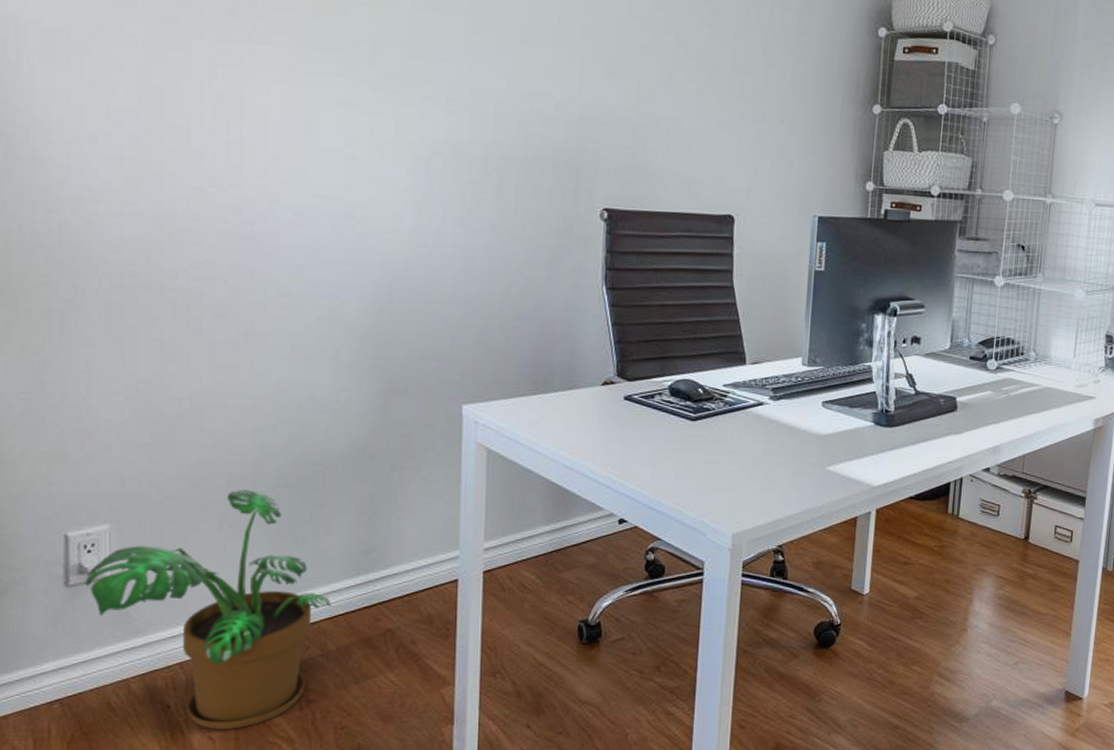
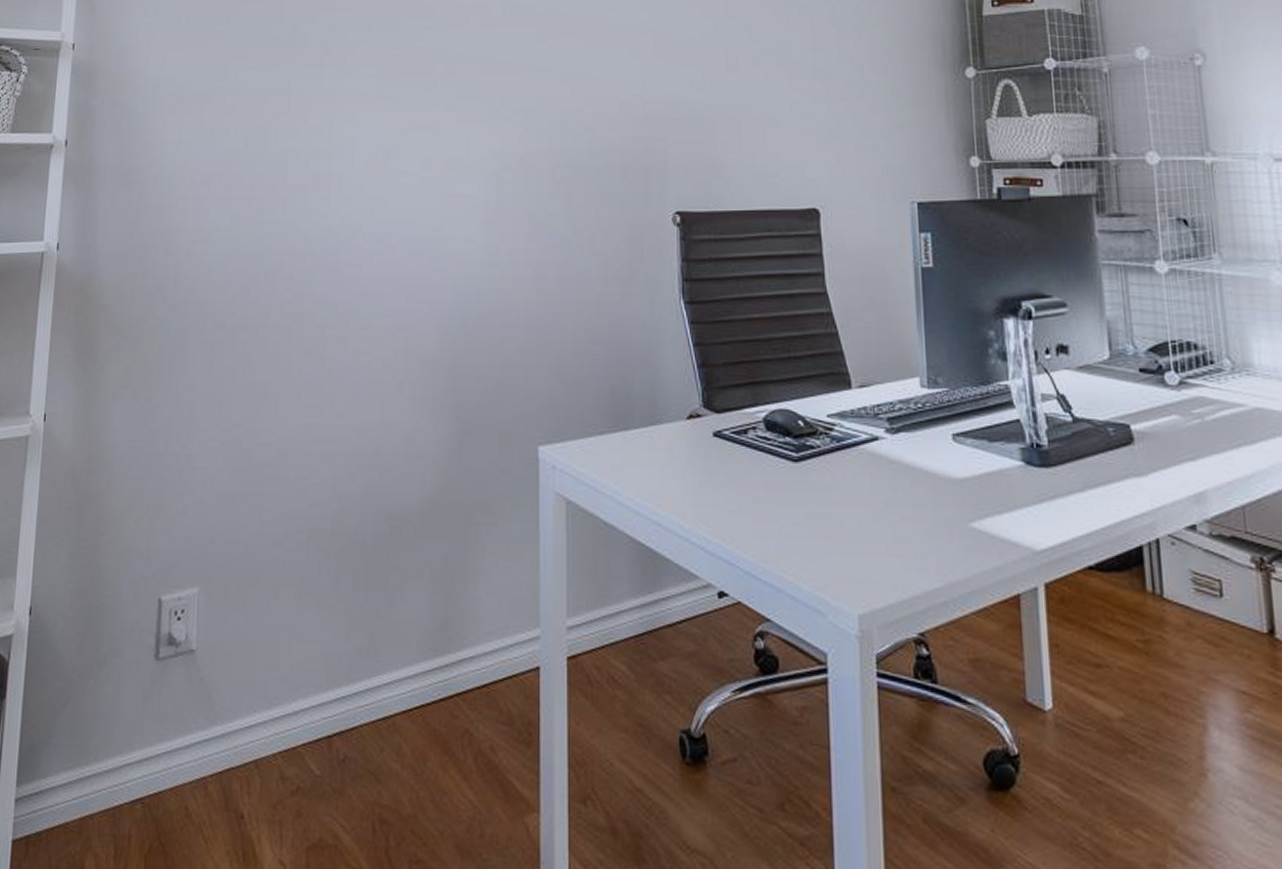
potted plant: present [85,490,332,730] -> none [173,549,407,853]

